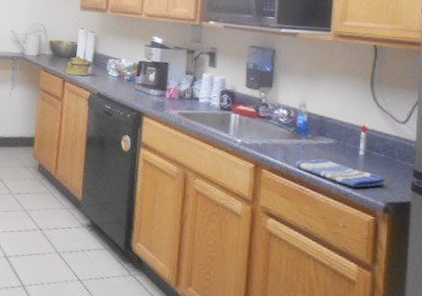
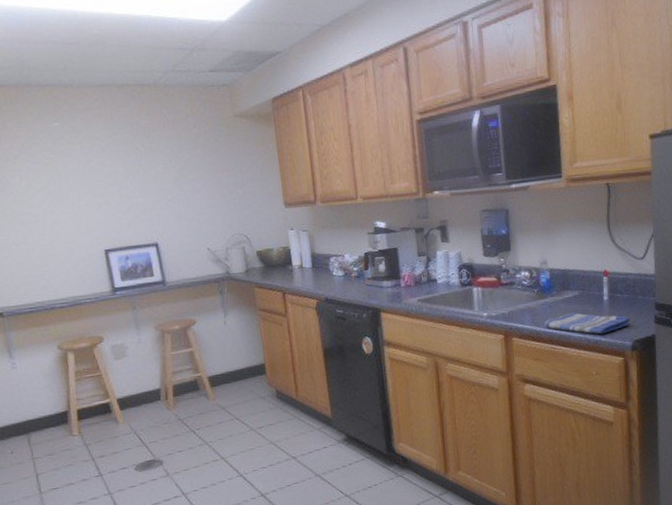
kettle: present [65,56,95,77] -> none [283,261,315,286]

